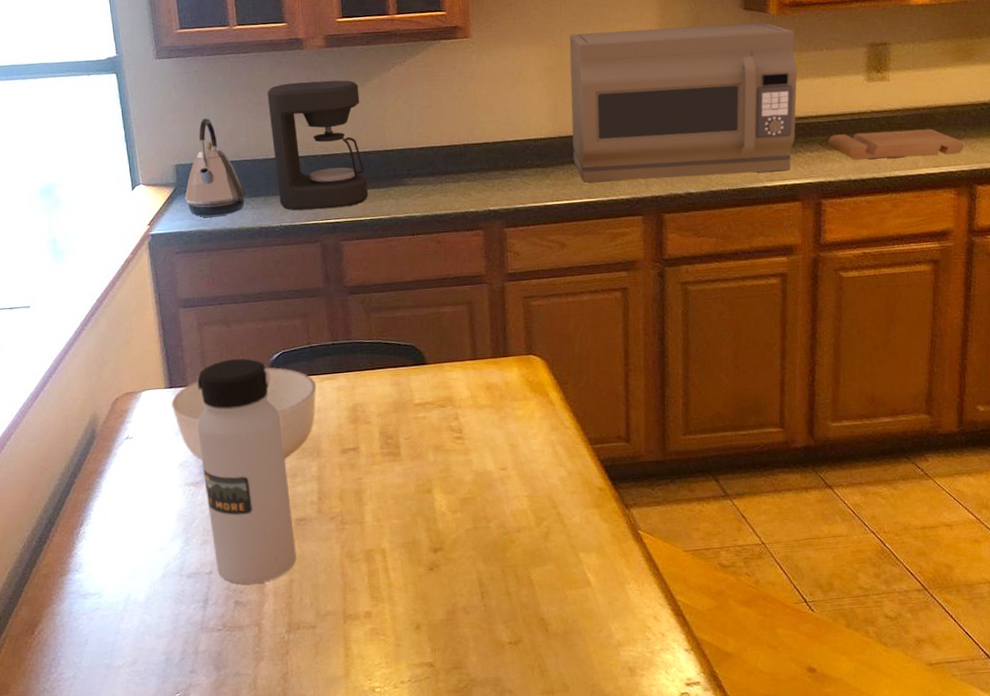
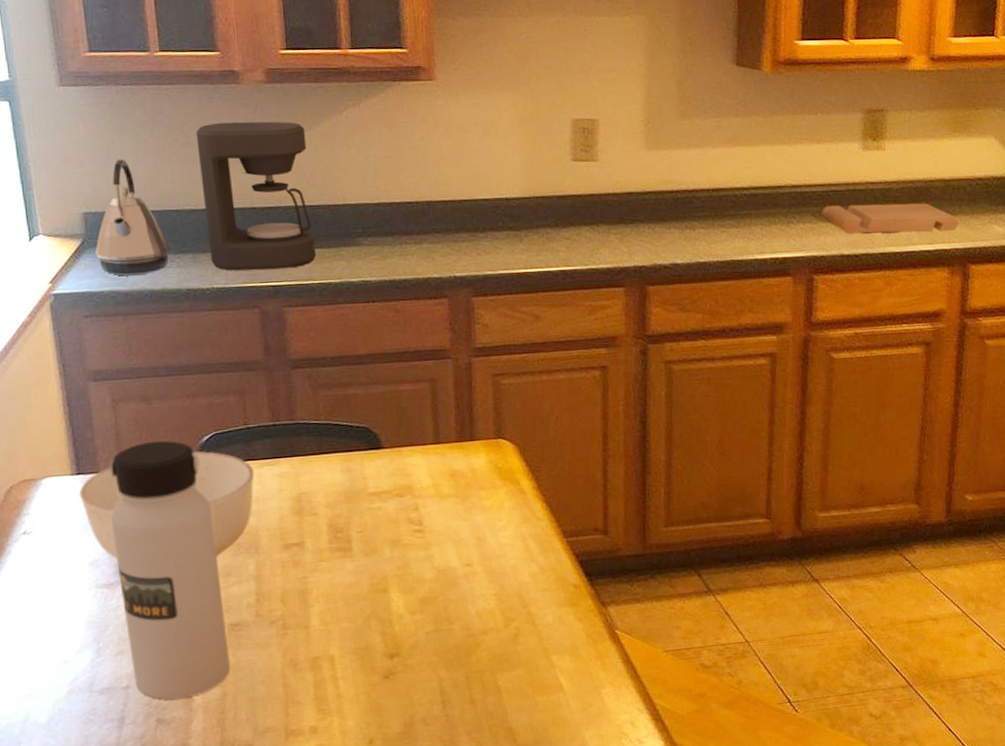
microwave: present [569,22,798,183] -> none [546,79,791,249]

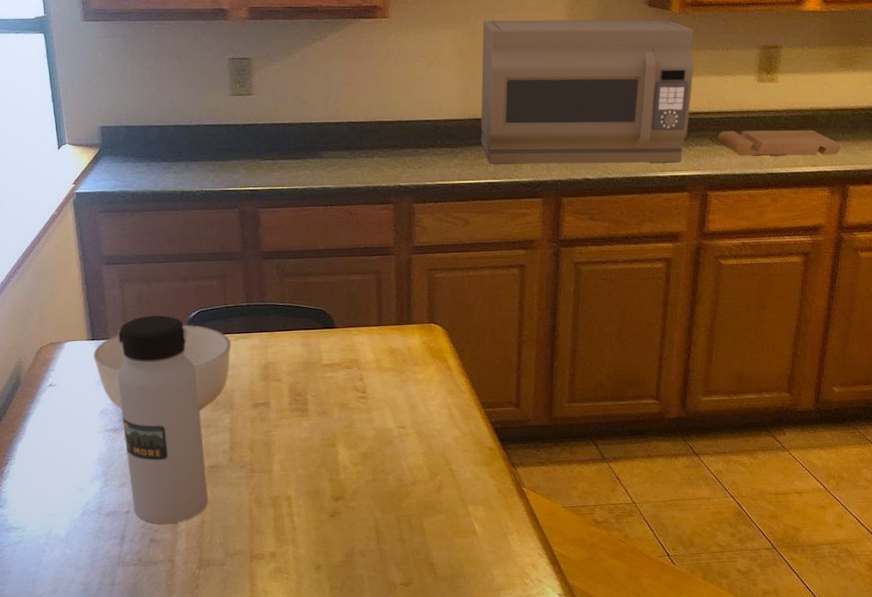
kettle: present [95,159,170,276] -> none [109,82,169,180]
coffee maker: present [196,121,316,271] -> none [191,52,286,177]
microwave: none [546,79,791,249] -> present [480,19,694,164]

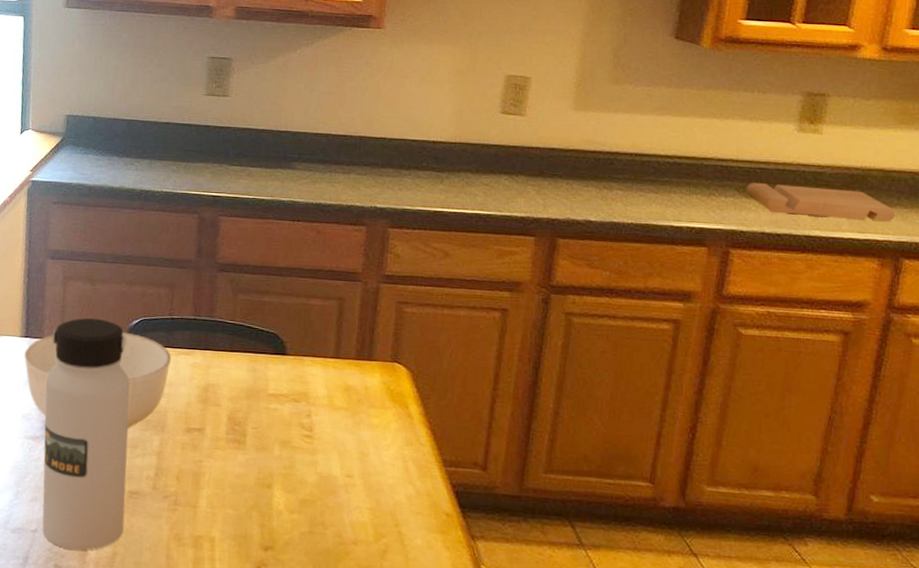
microwave: present [480,19,694,164] -> none [471,39,726,213]

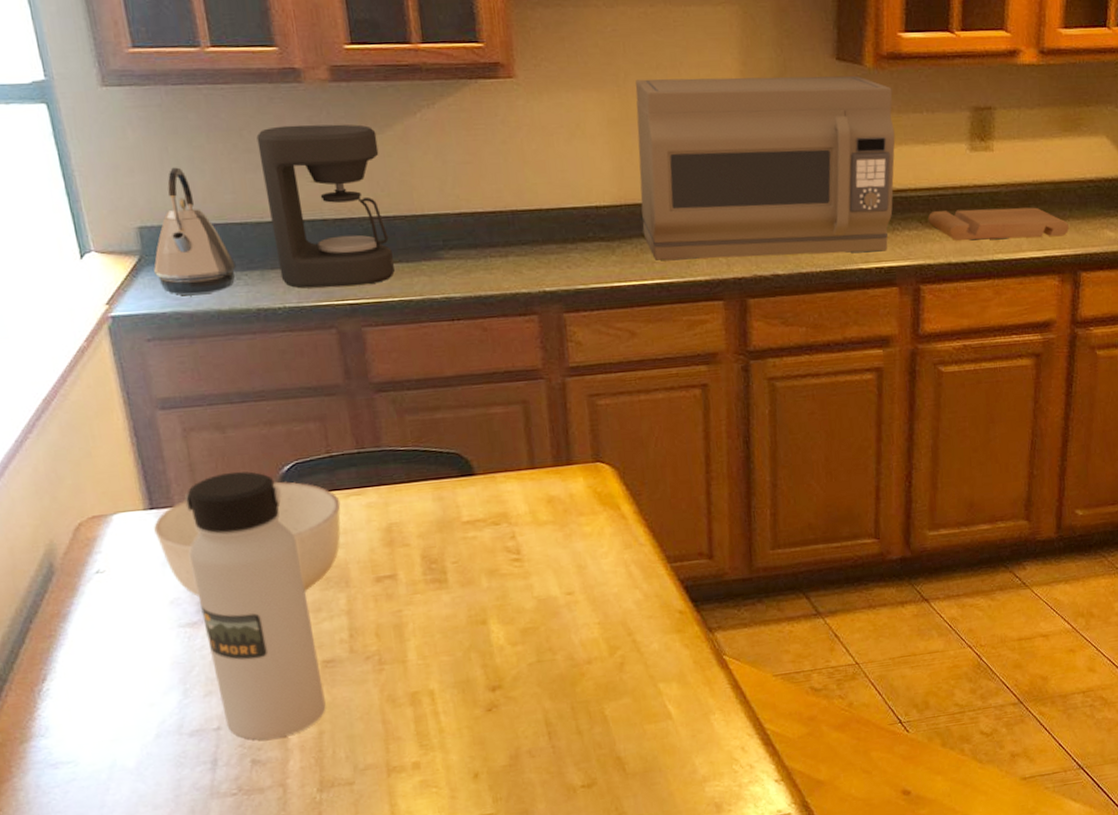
kettle: none [71,73,132,174] -> present [154,167,236,296]
coffee maker: none [164,49,262,183] -> present [256,124,395,289]
microwave: none [471,39,726,213] -> present [635,75,895,261]

